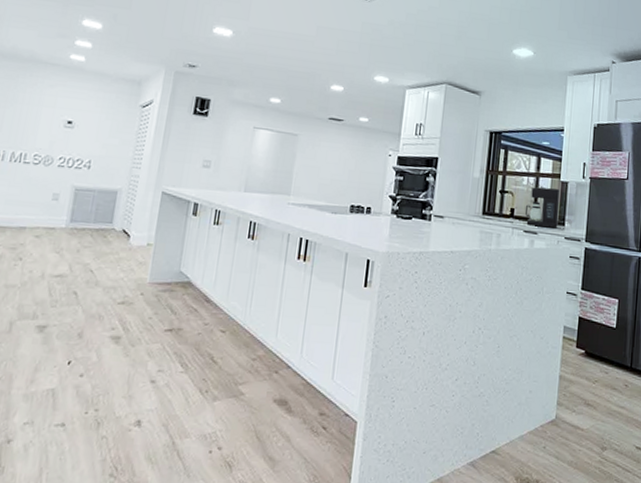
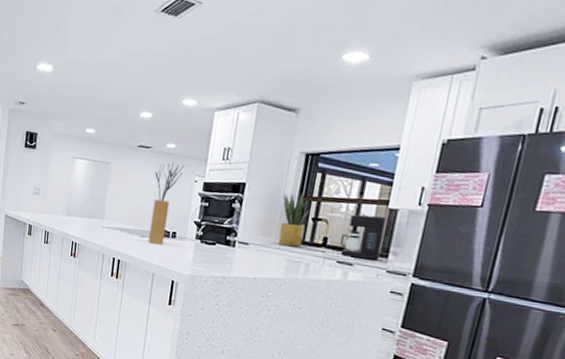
vase: none [341,136,379,222] -> present [148,162,185,245]
planter: none [471,167,496,219] -> present [278,193,309,247]

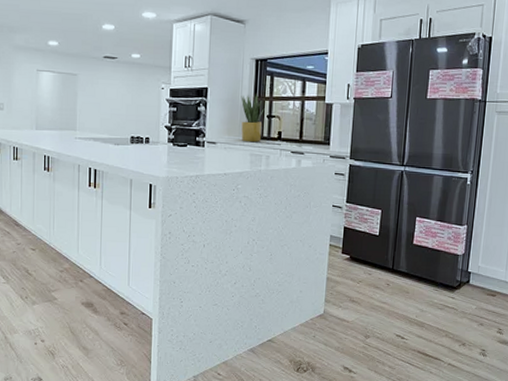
vase: present [148,162,185,245] -> none [123,71,151,151]
coffee maker: present [340,214,387,261] -> none [291,110,326,148]

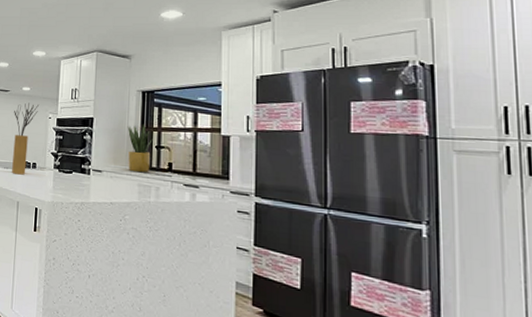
vase: none [123,71,151,151] -> present [12,102,40,175]

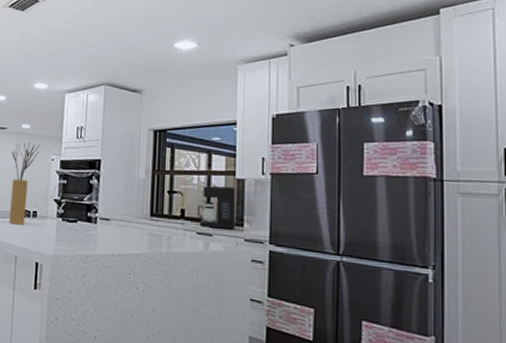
planter: present [127,125,151,173] -> none [137,167,163,221]
coffee maker: none [183,141,222,183] -> present [197,186,237,230]

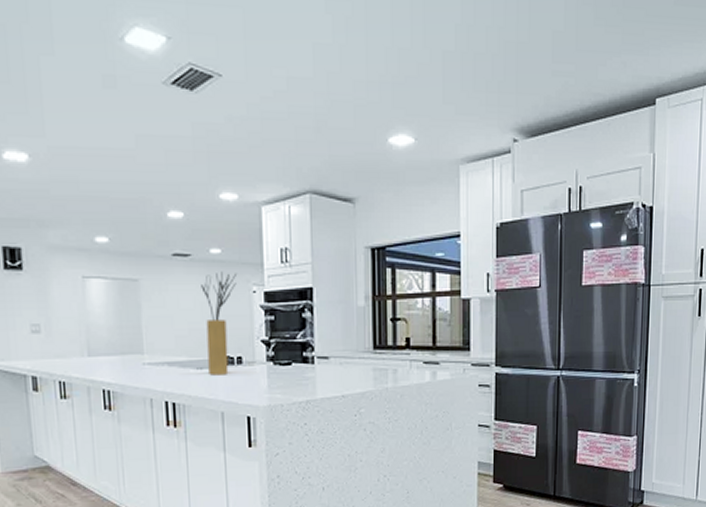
coffee maker: present [197,186,237,230] -> none [422,307,462,356]

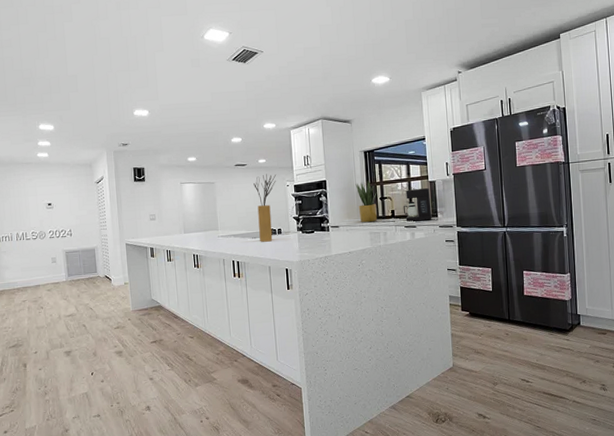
planter: none [356,292,386,354] -> present [355,181,378,223]
coffee maker: none [422,307,462,356] -> present [403,187,432,222]

